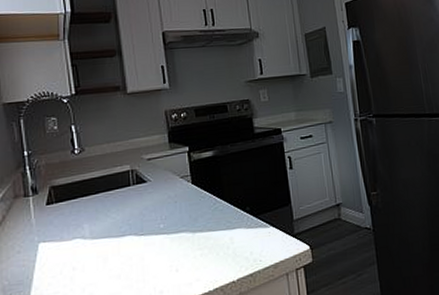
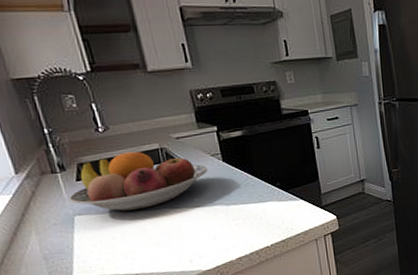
fruit bowl: none [37,173,177,239] -> present [69,151,208,212]

